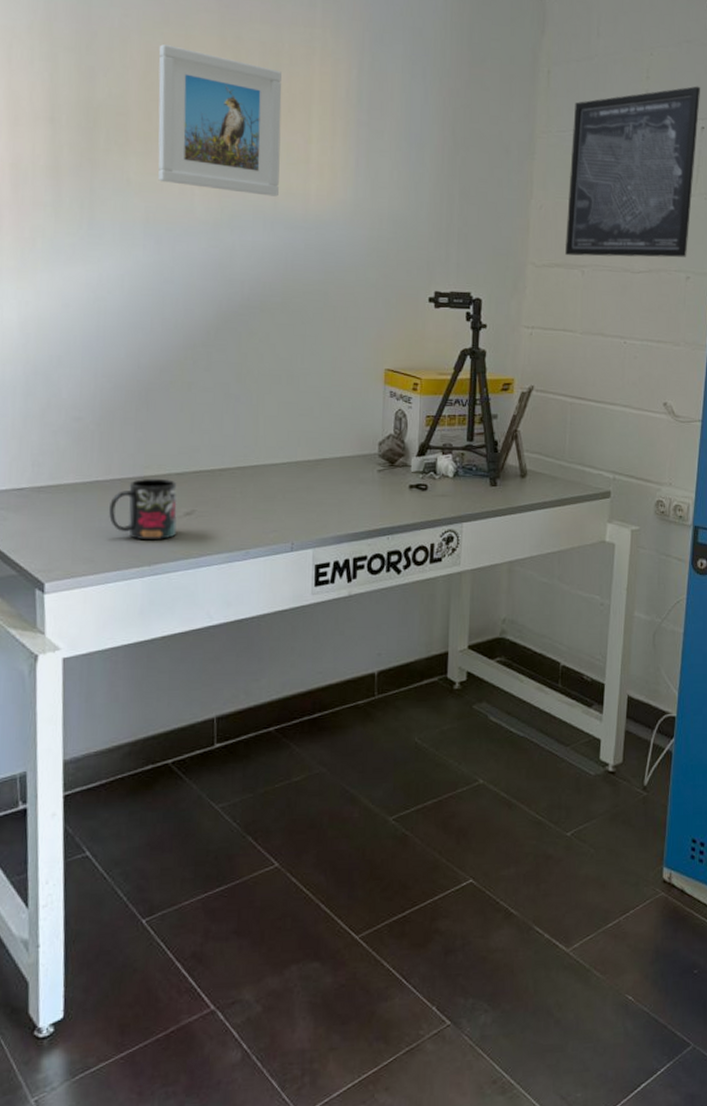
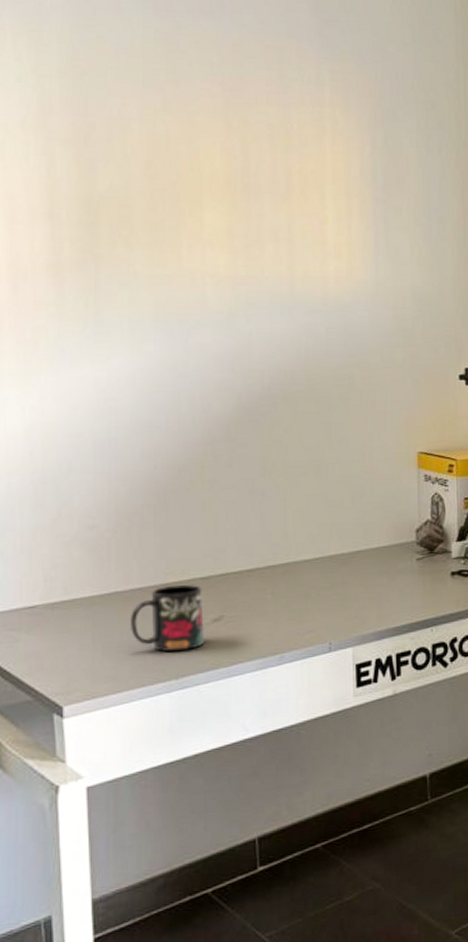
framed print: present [158,44,282,197] -> none [161,132,295,281]

